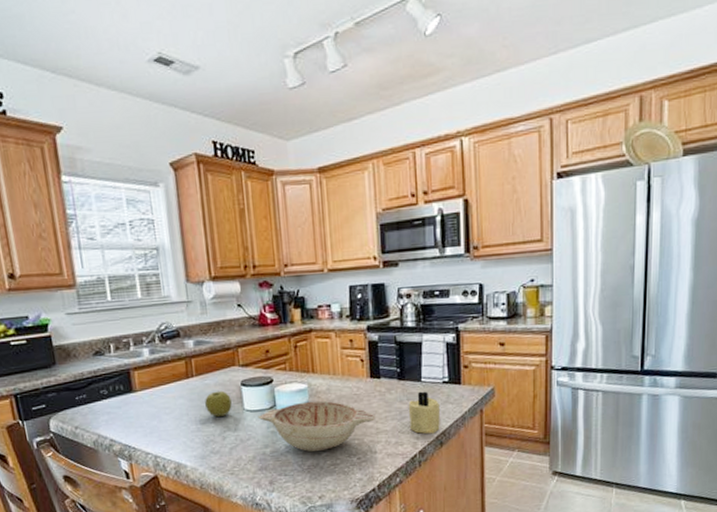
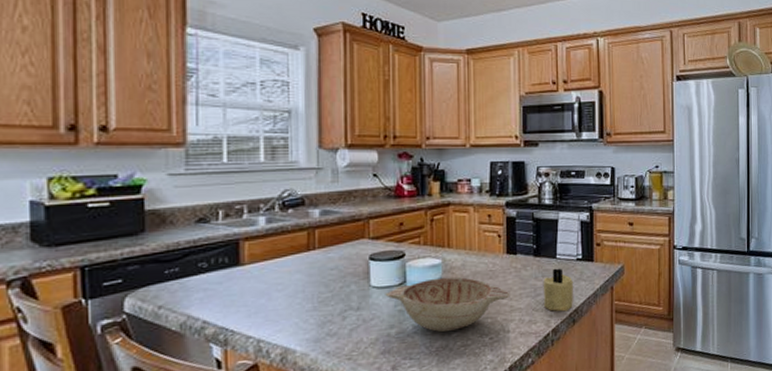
apple: present [205,390,232,417] -> none [326,265,357,294]

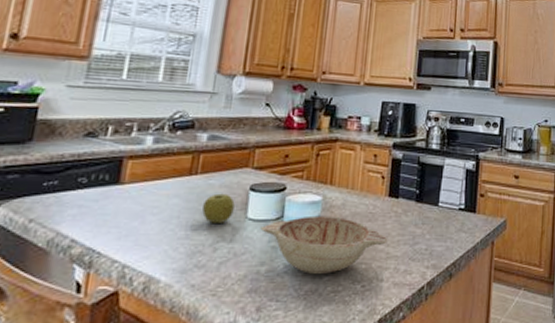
apple: none [326,265,357,294] -> present [202,193,235,223]
candle: present [543,268,573,312] -> none [421,216,453,264]

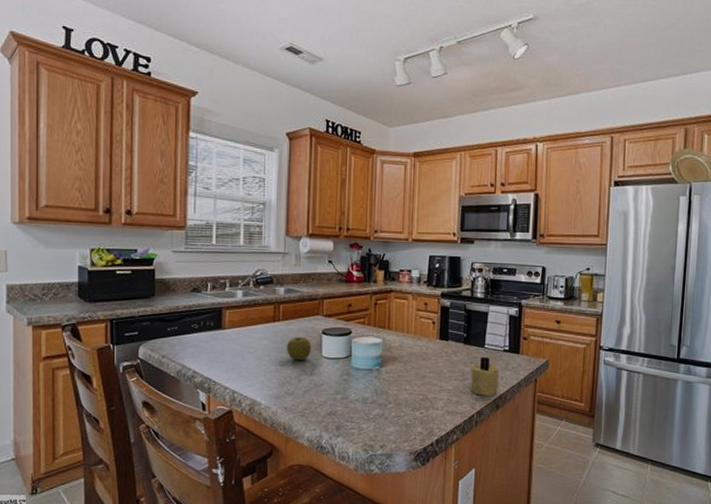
decorative bowl: present [260,215,388,275] -> none [333,355,441,403]
candle: none [421,216,453,264] -> present [470,356,499,397]

